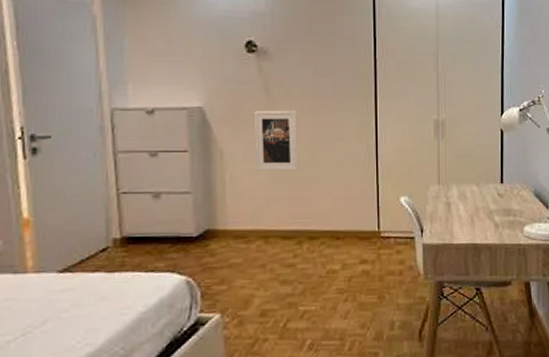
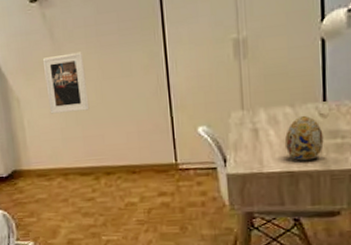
decorative egg: none [472,194,500,235] -> present [285,115,324,161]

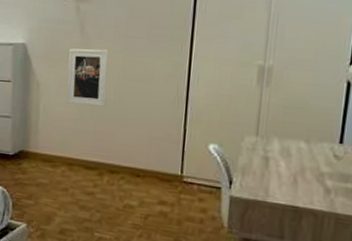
decorative egg: present [285,115,324,161] -> none [294,153,335,199]

